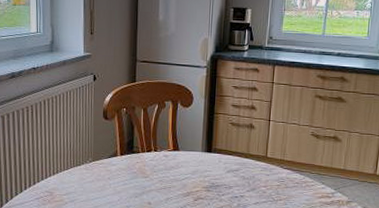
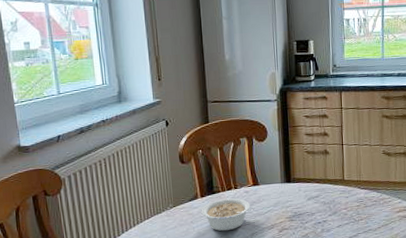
legume: none [119,160,173,192] -> present [201,198,255,232]

